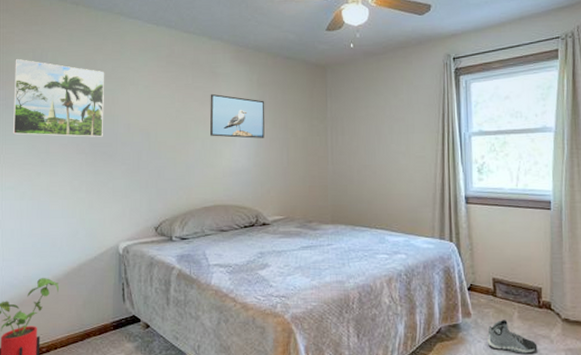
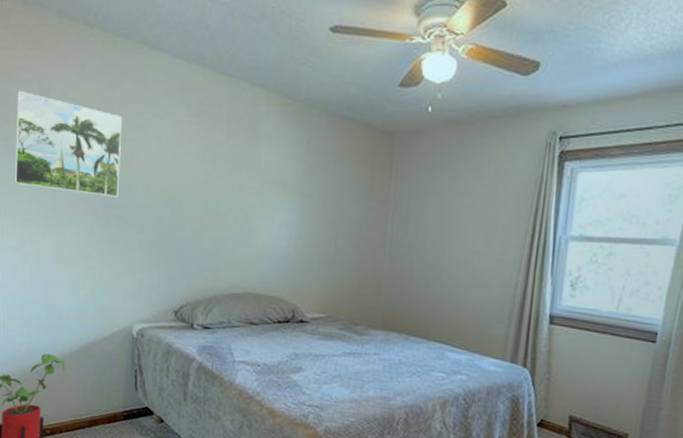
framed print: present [209,93,265,139] -> none [244,155,314,218]

